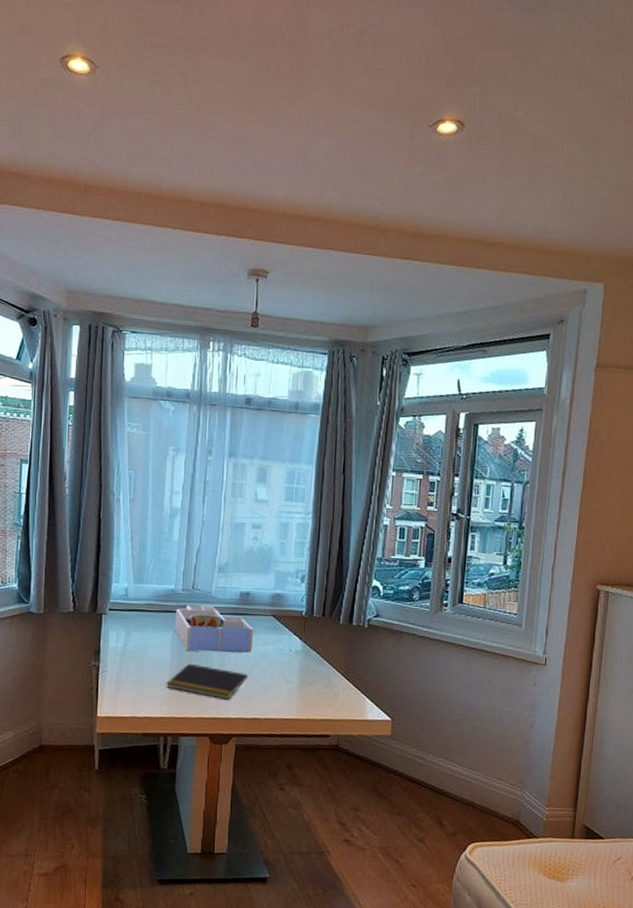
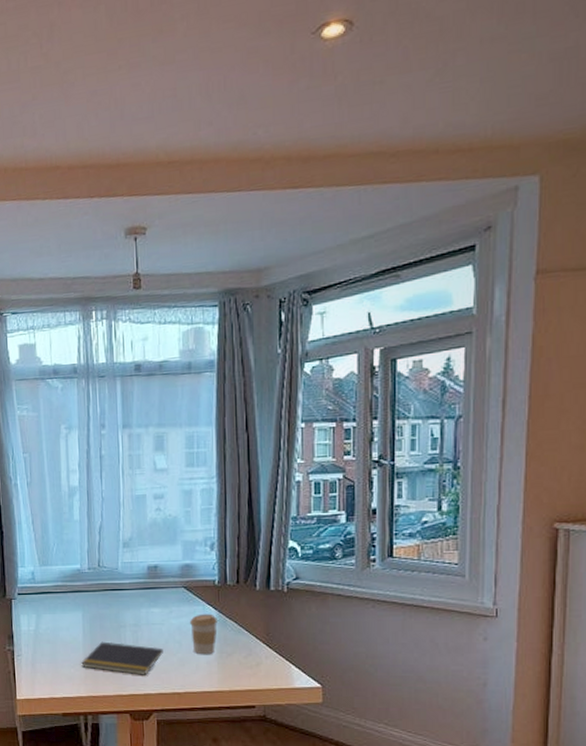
desk organizer: present [175,605,254,653] -> none [84,583,166,630]
coffee cup: none [276,643,302,683] -> present [190,613,217,655]

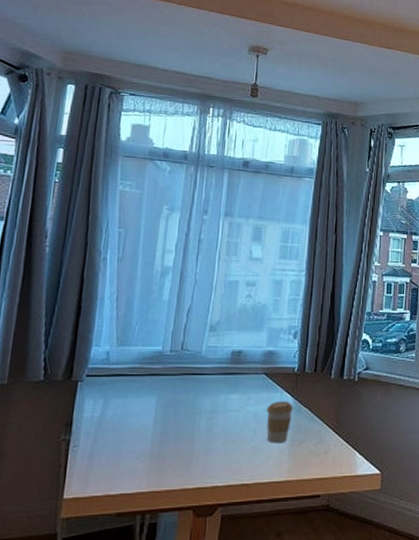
notepad: present [81,641,163,675] -> none [147,429,237,466]

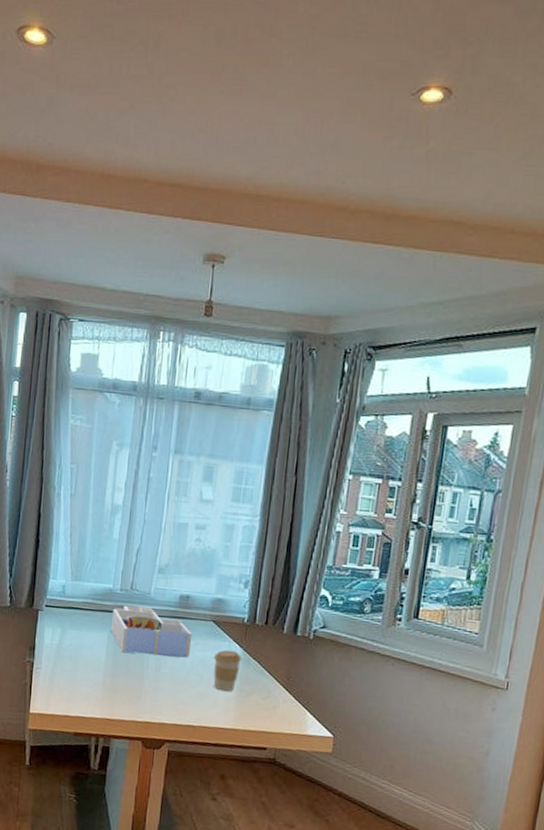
desk organizer: none [160,367,245,417] -> present [111,605,193,658]

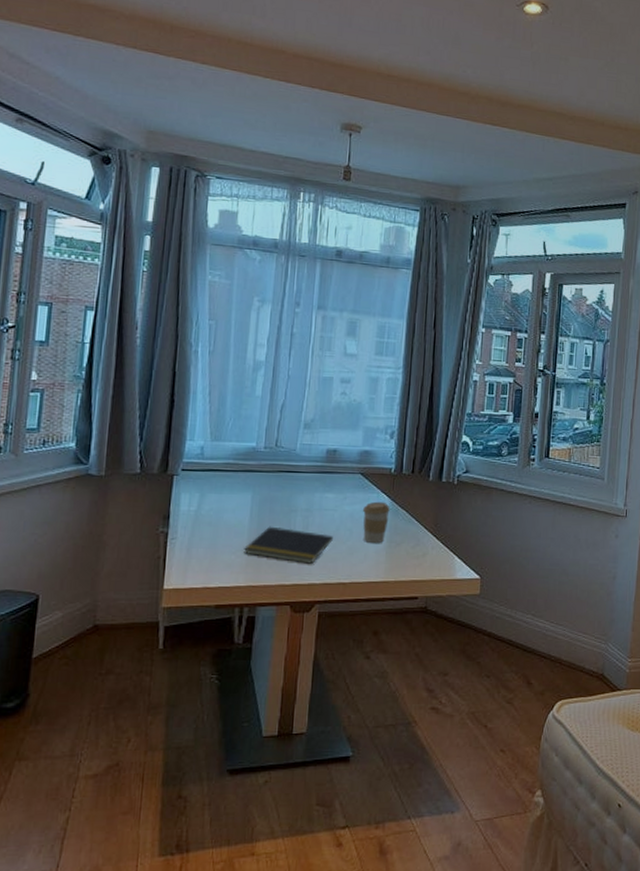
notepad: none [100,665,184,704] -> present [243,526,333,564]
desk organizer: present [111,605,193,658] -> none [255,463,341,514]

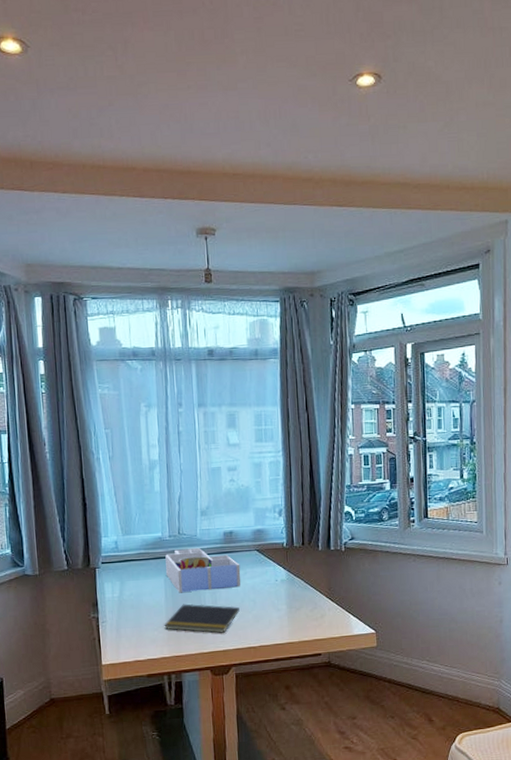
desk organizer: none [255,463,341,514] -> present [165,548,242,593]
coffee cup: present [363,501,390,544] -> none [263,573,287,611]

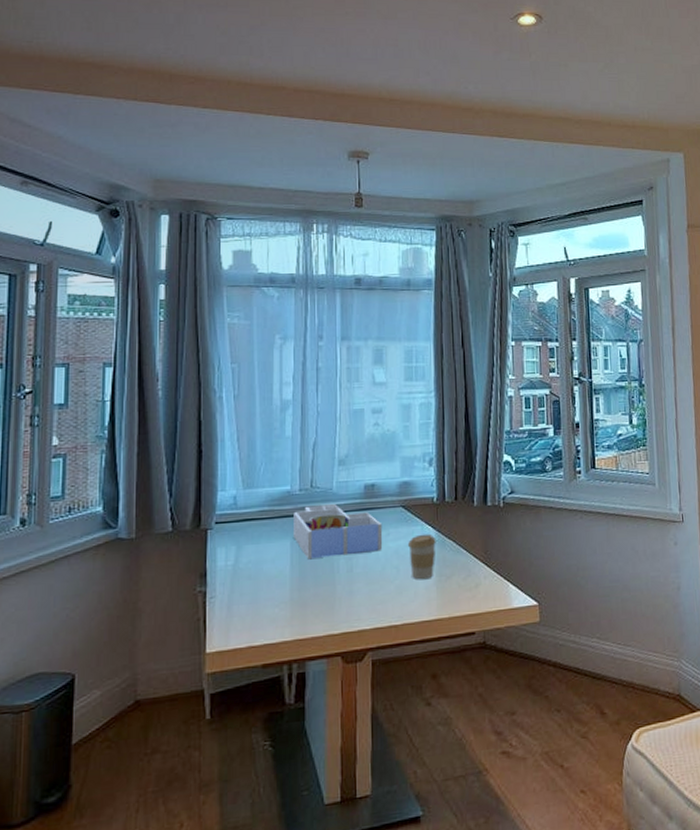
notepad: present [164,604,240,634] -> none [287,572,380,610]
coffee cup: none [263,573,287,611] -> present [408,533,436,580]

